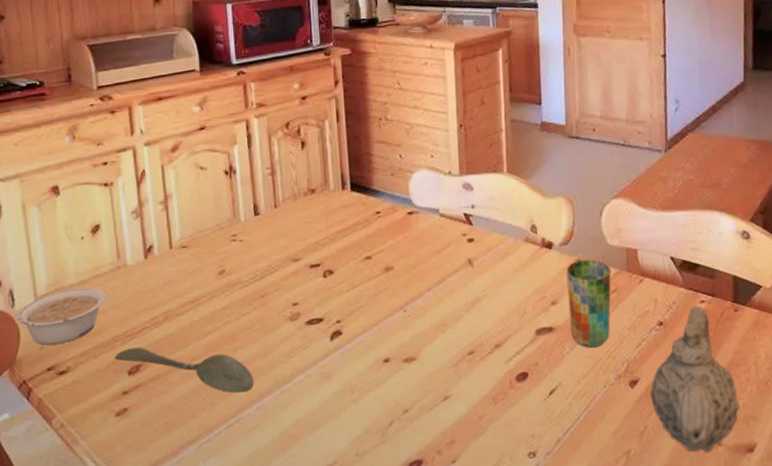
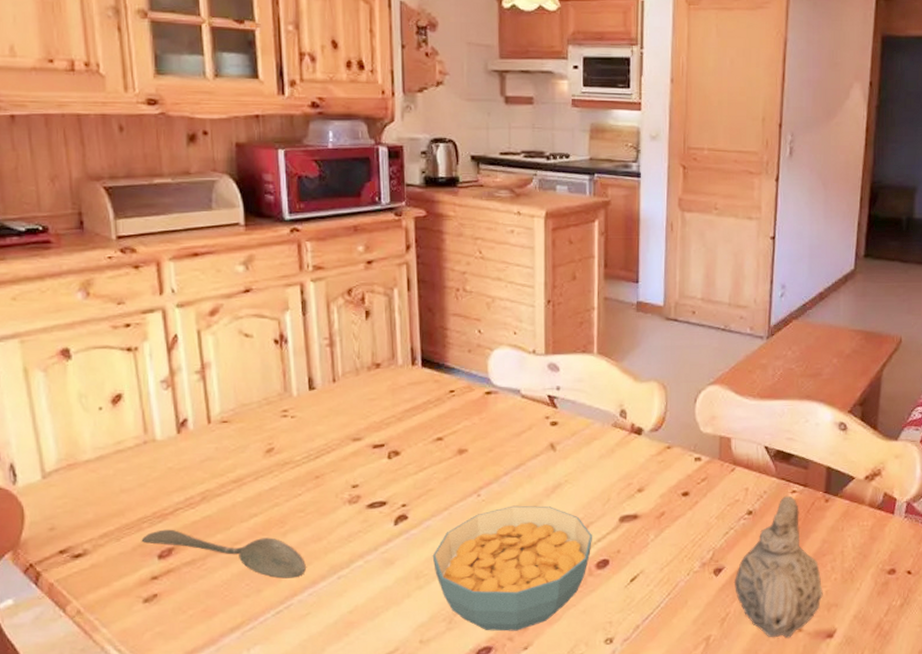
legume: present [17,287,106,345] -> none [20,463,131,526]
cereal bowl: none [365,320,511,445] -> present [432,505,592,632]
cup: present [566,259,611,348] -> none [655,446,702,536]

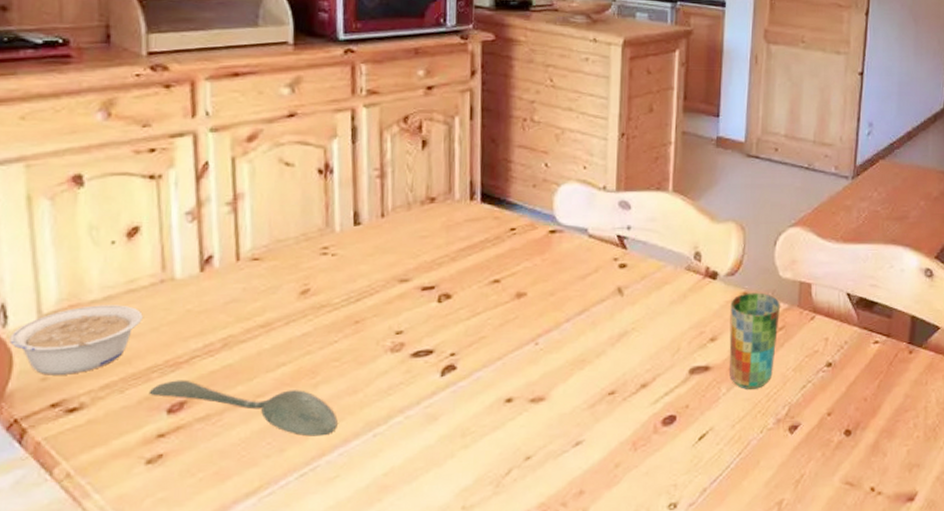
legume: none [20,463,131,526] -> present [10,305,143,375]
cereal bowl: present [432,505,592,632] -> none [481,355,659,496]
cup: none [655,446,702,536] -> present [729,292,780,389]
teapot: present [733,495,823,639] -> none [810,346,905,502]

